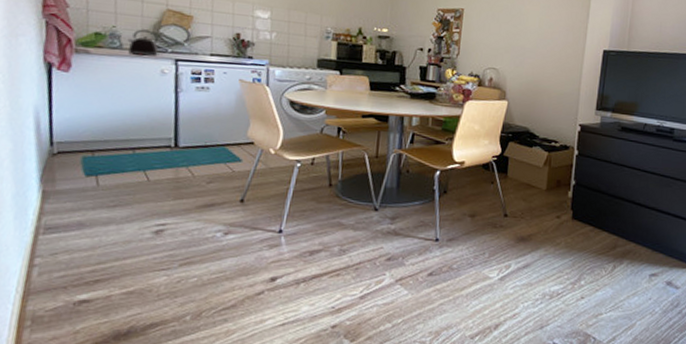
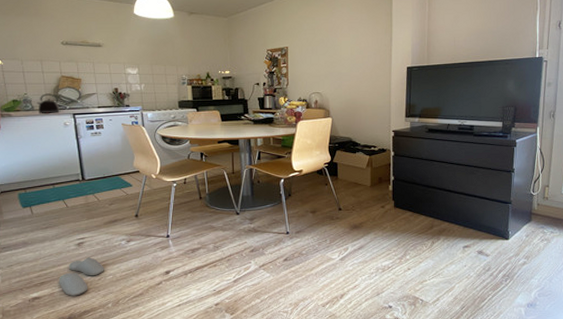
slippers: none [120,250,188,302] -> present [59,257,104,296]

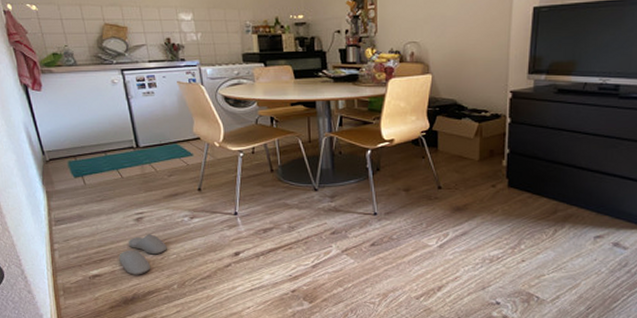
kettle: present [36,93,61,114] -> none [79,45,107,70]

